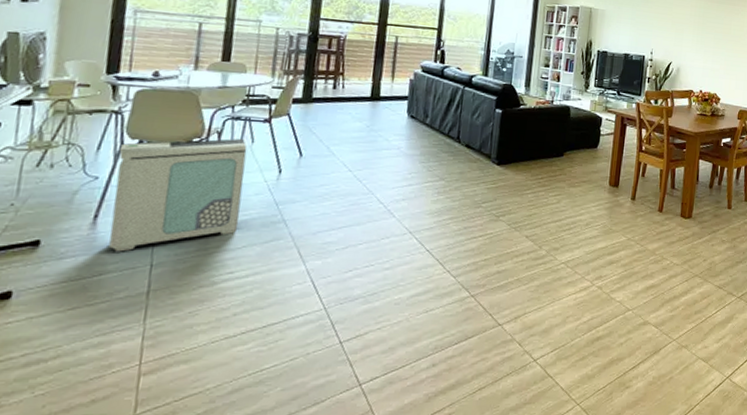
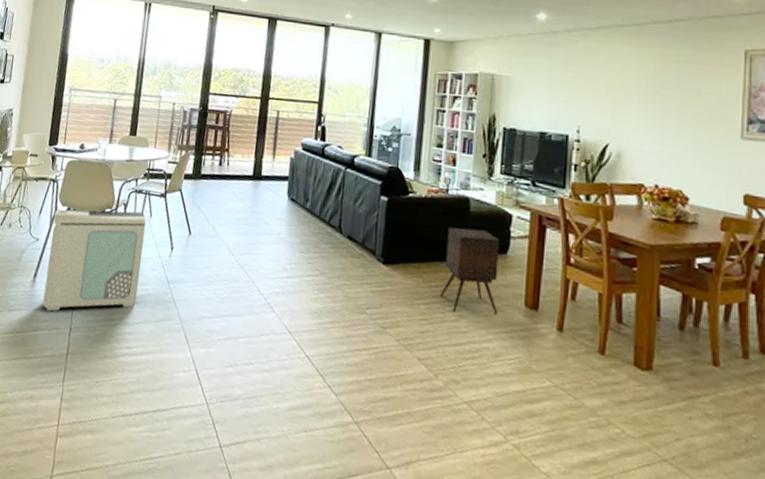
side table: none [545,130,593,197] -> present [441,227,500,315]

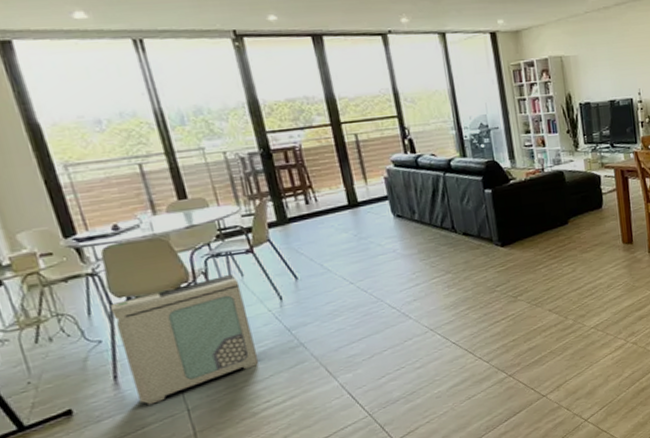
side table: present [441,227,500,315] -> none [550,194,604,266]

